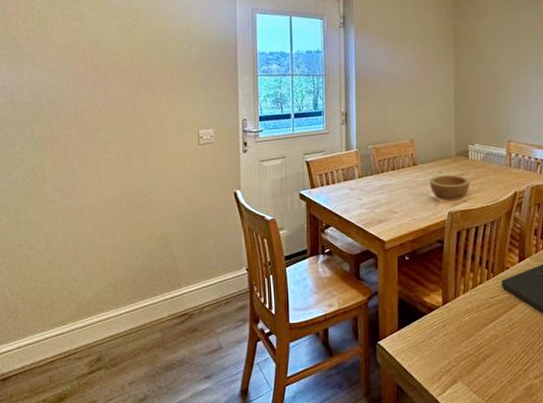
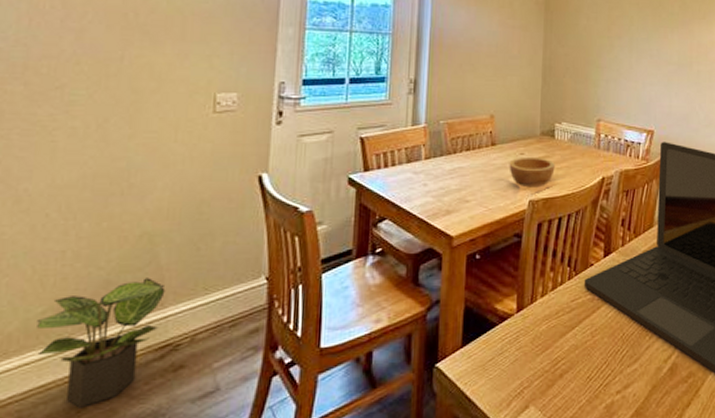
potted plant: none [104,266,180,353] -> present [37,278,166,408]

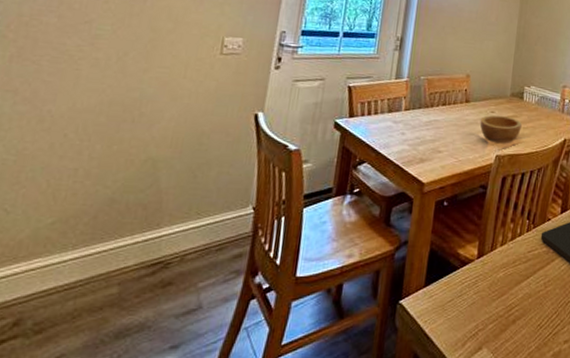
potted plant: present [37,278,166,408] -> none [43,199,163,314]

